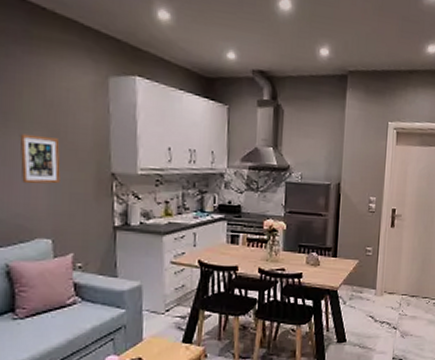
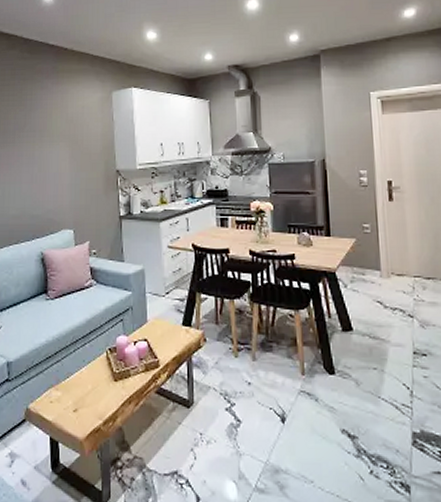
picture frame: present [19,133,61,184] -> none [50,145,79,185]

